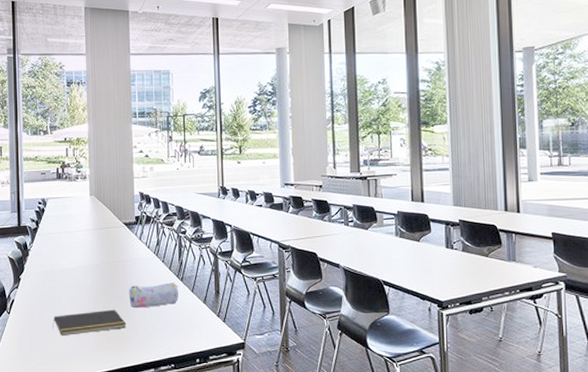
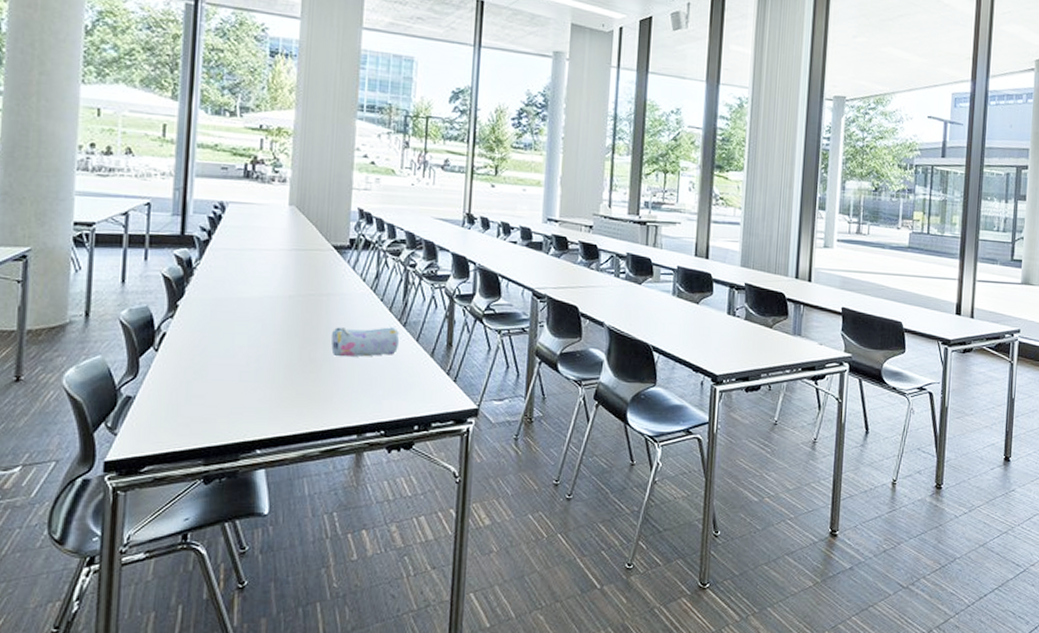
notepad: present [52,309,127,336] -> none [219,355,325,386]

